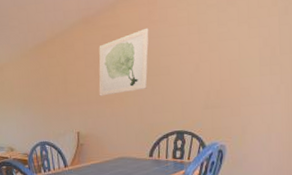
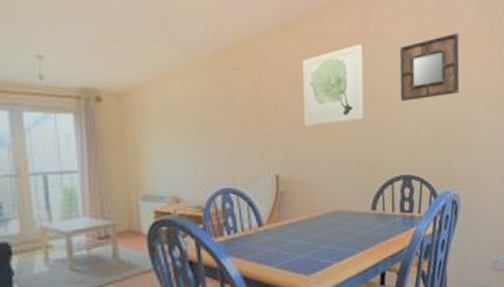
home mirror: none [179,8,239,73] -> present [399,33,460,102]

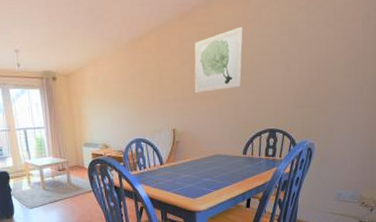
home mirror: present [399,33,460,102] -> none [271,11,326,72]

